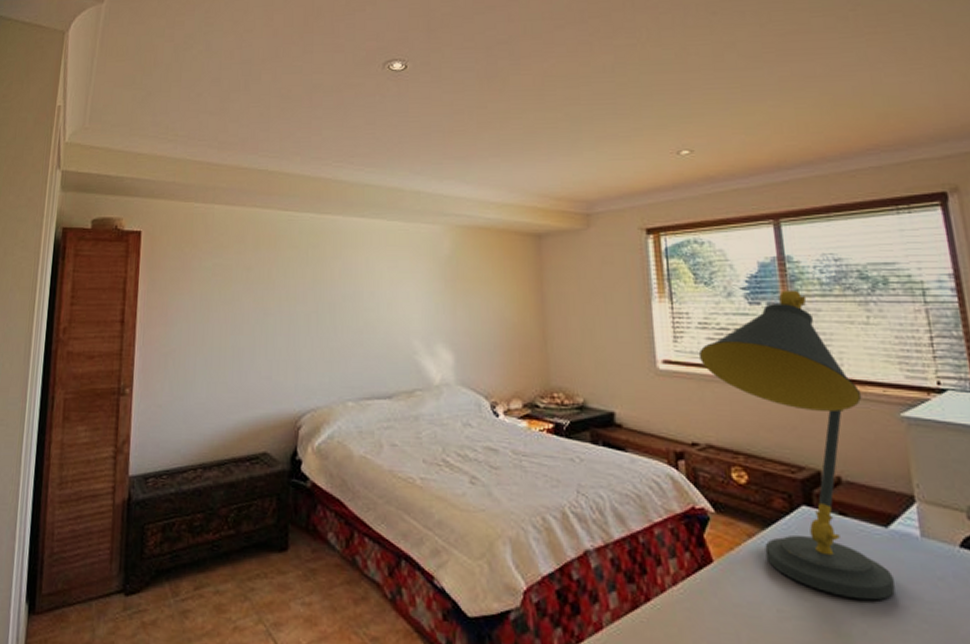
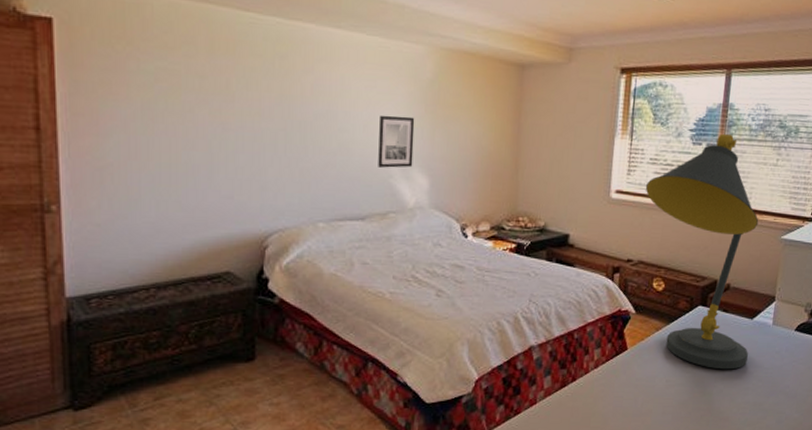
wall art: none [402,292,436,344] -> present [378,115,415,168]

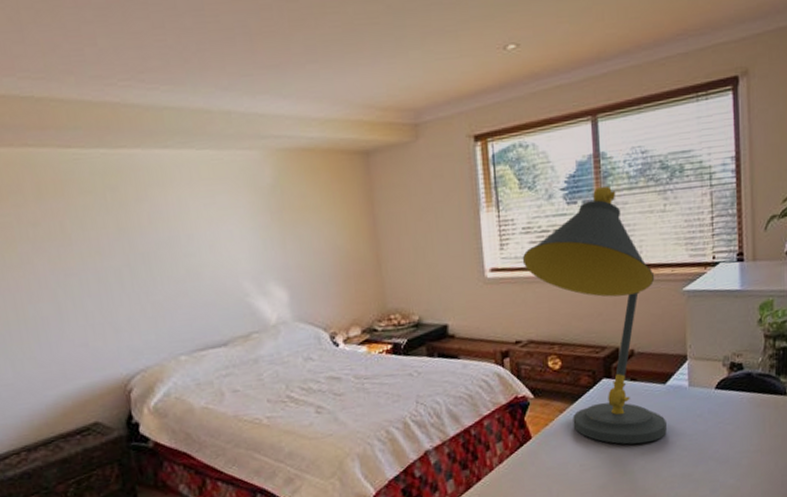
wall art: present [378,115,415,168] -> none [225,228,268,288]

